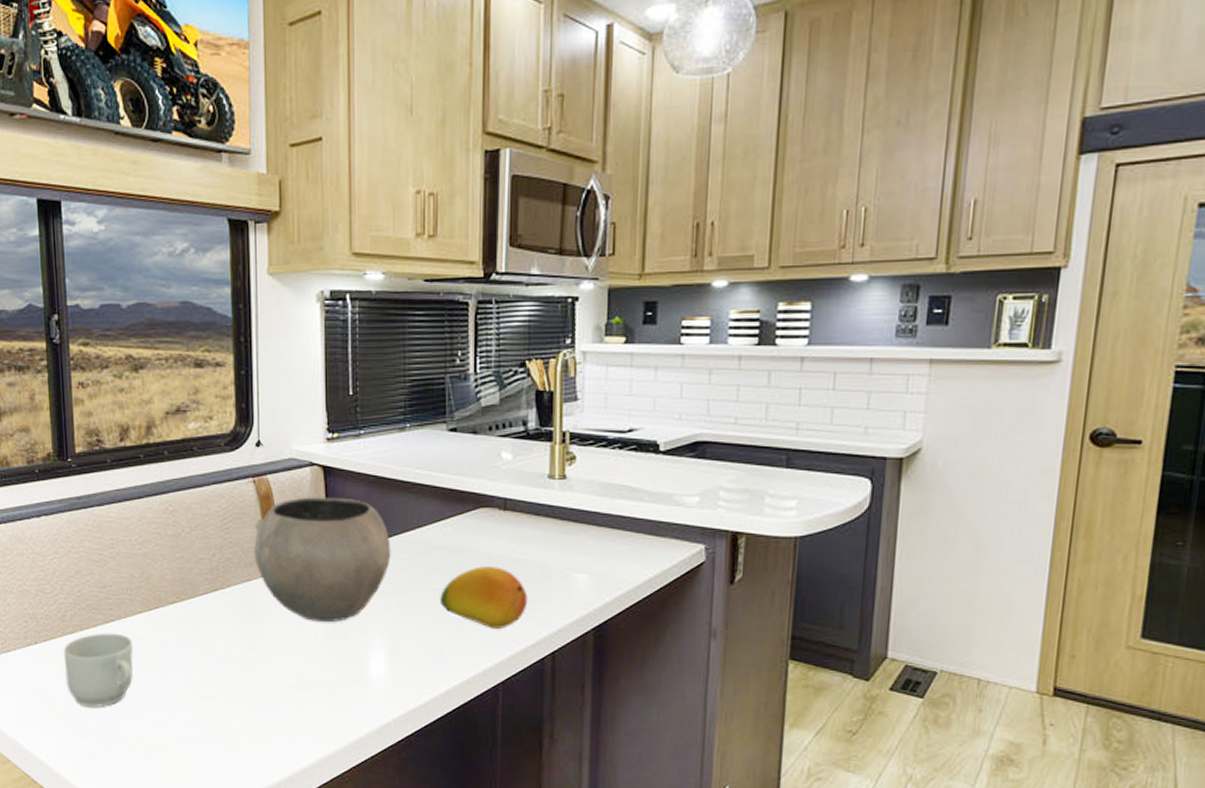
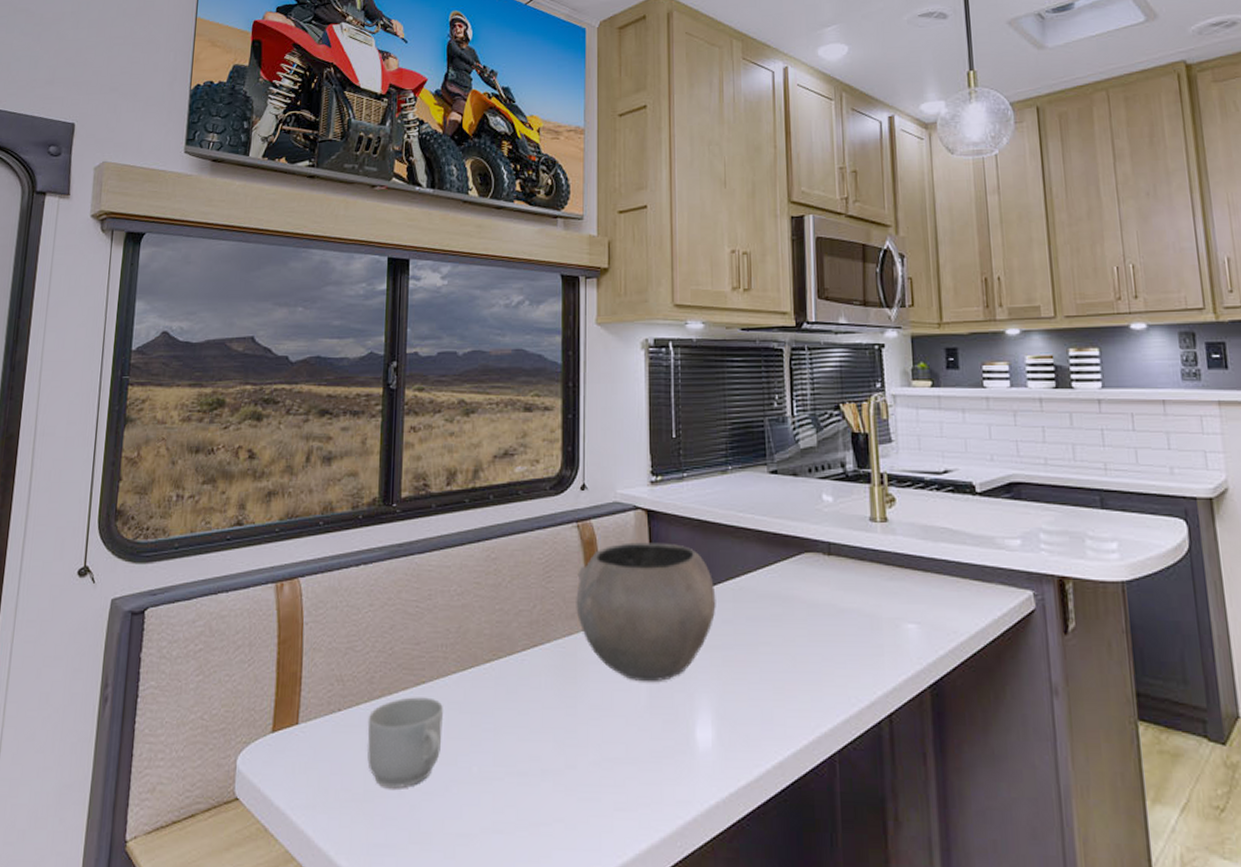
fruit: present [440,566,528,629] -> none [768,616,859,688]

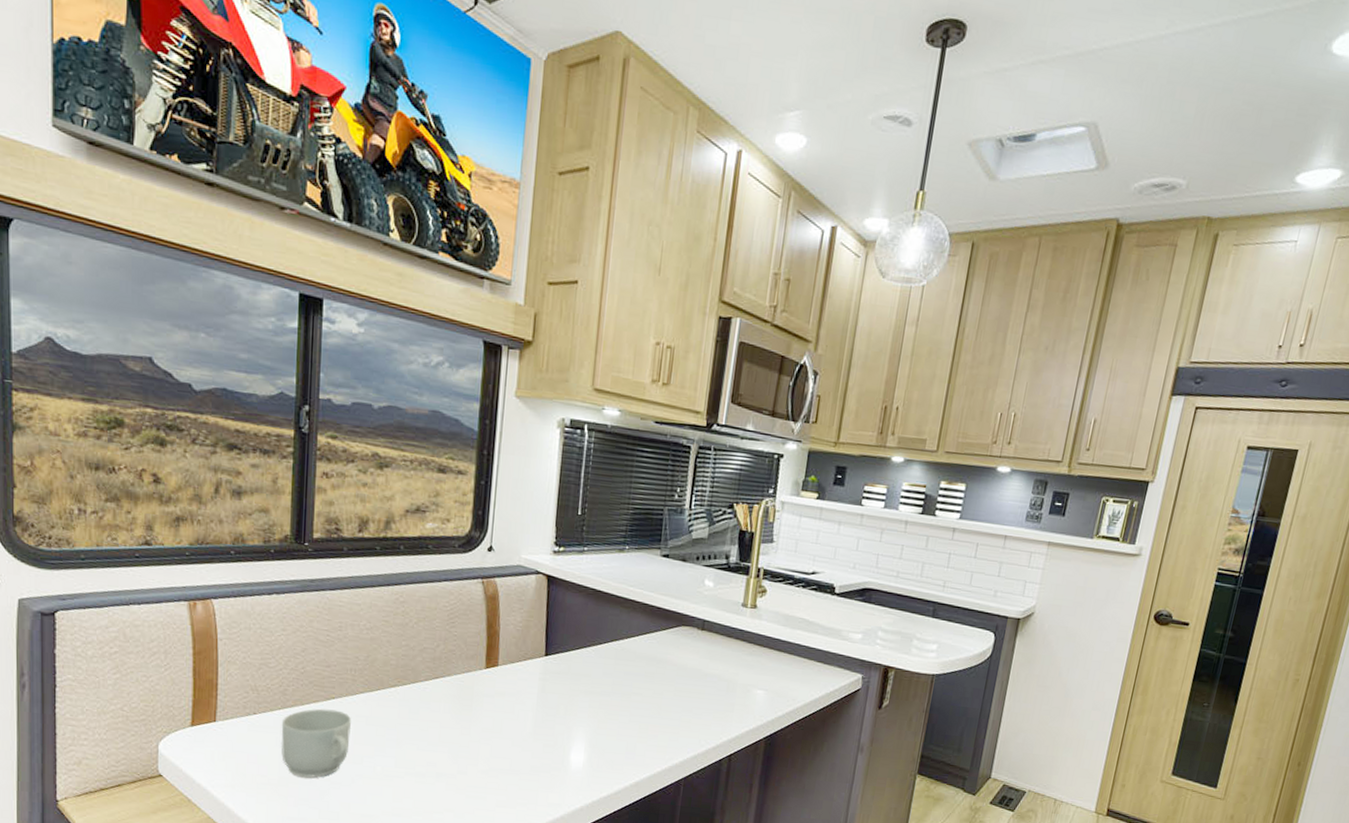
bowl: present [576,542,716,683] -> none [475,601,601,716]

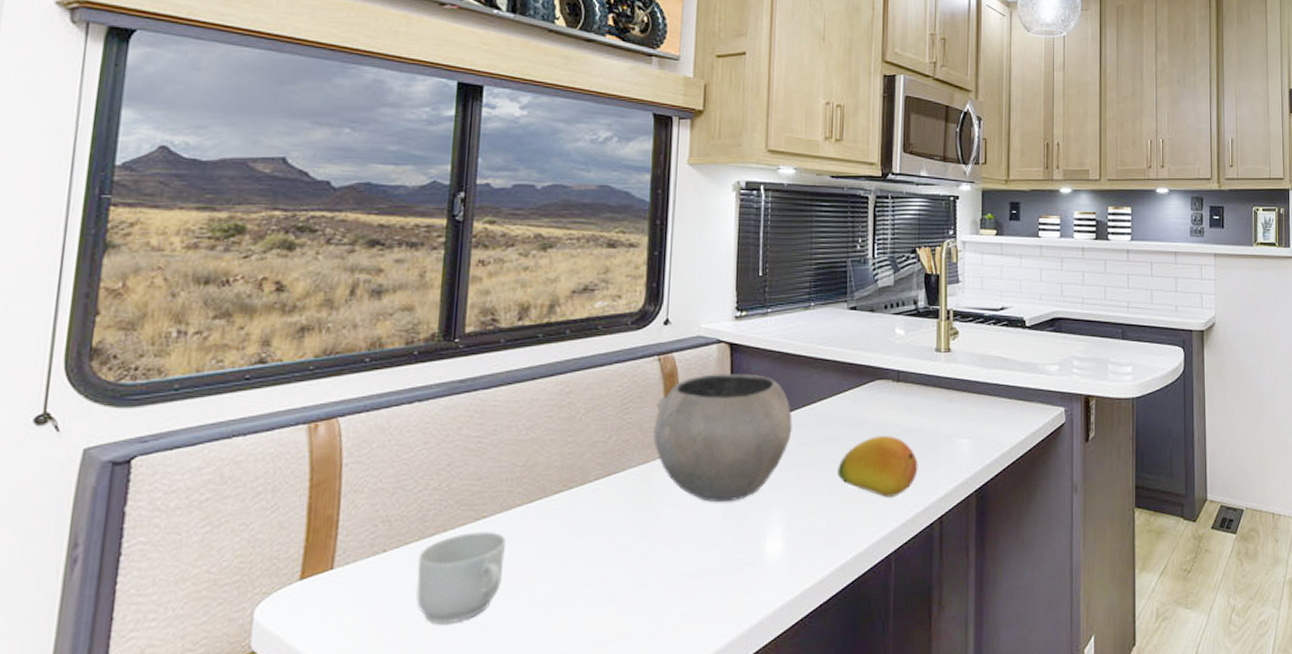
bowl: none [475,601,601,716] -> present [653,373,793,503]
fruit: none [638,676,714,732] -> present [838,436,918,497]

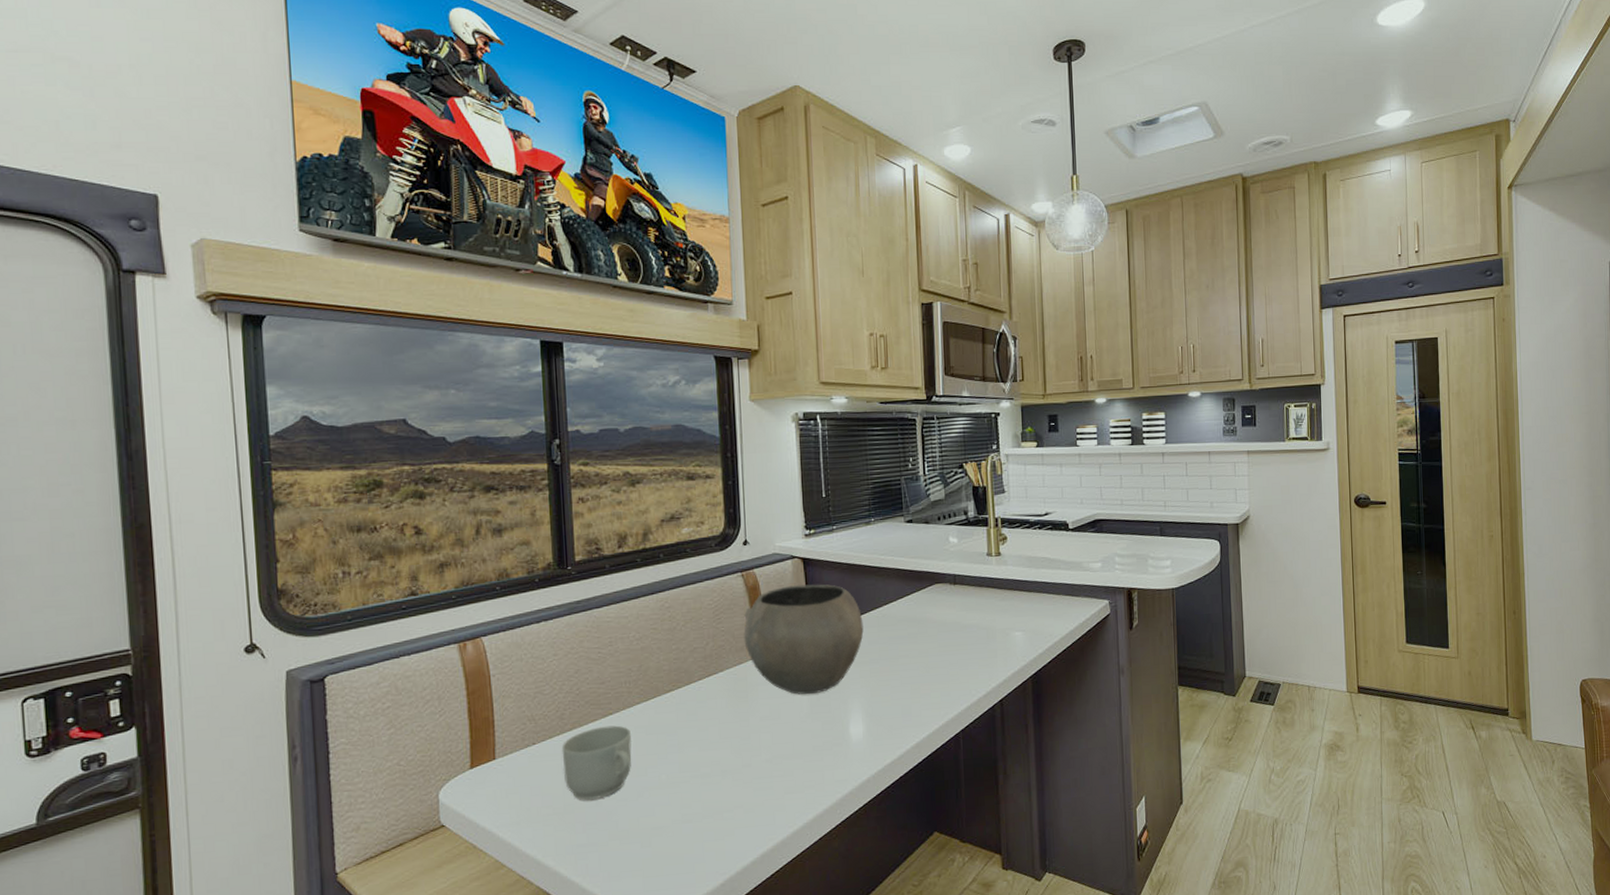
fruit: present [838,436,918,497] -> none [906,632,978,685]

